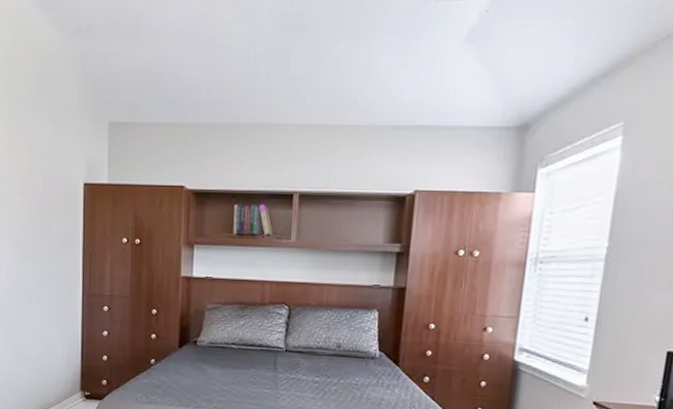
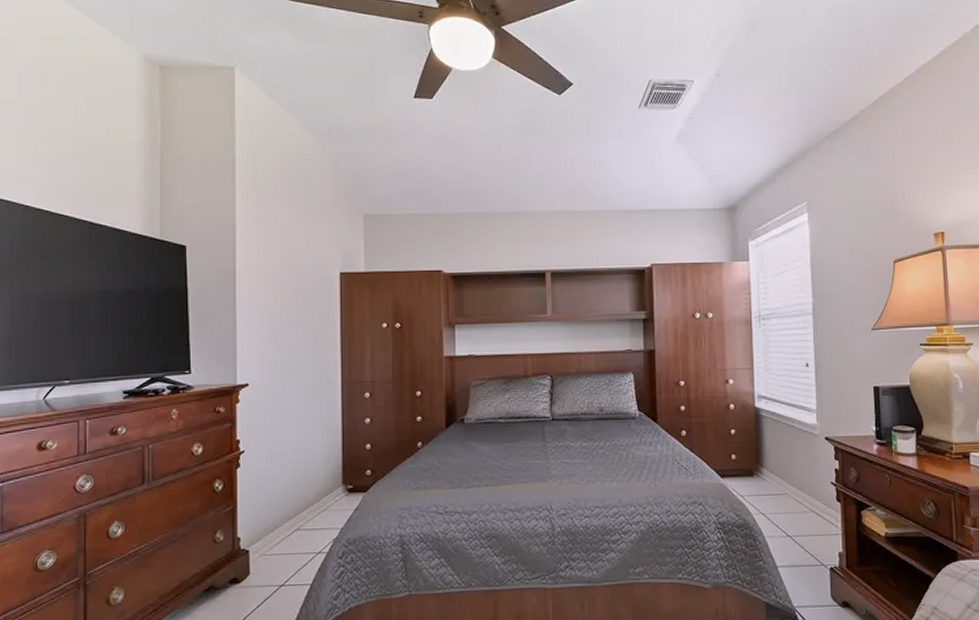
books: present [233,203,273,237] -> none [491,283,530,314]

